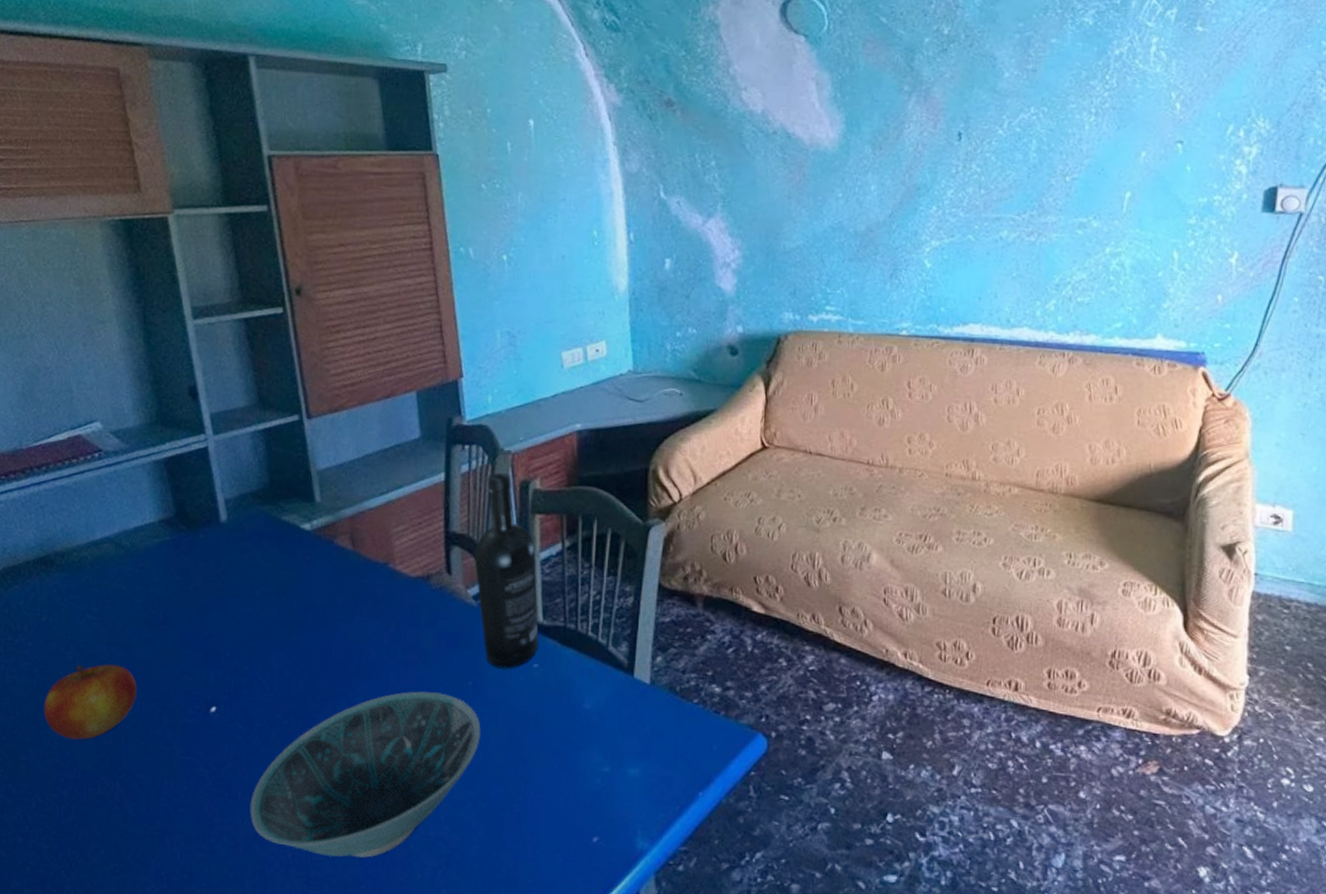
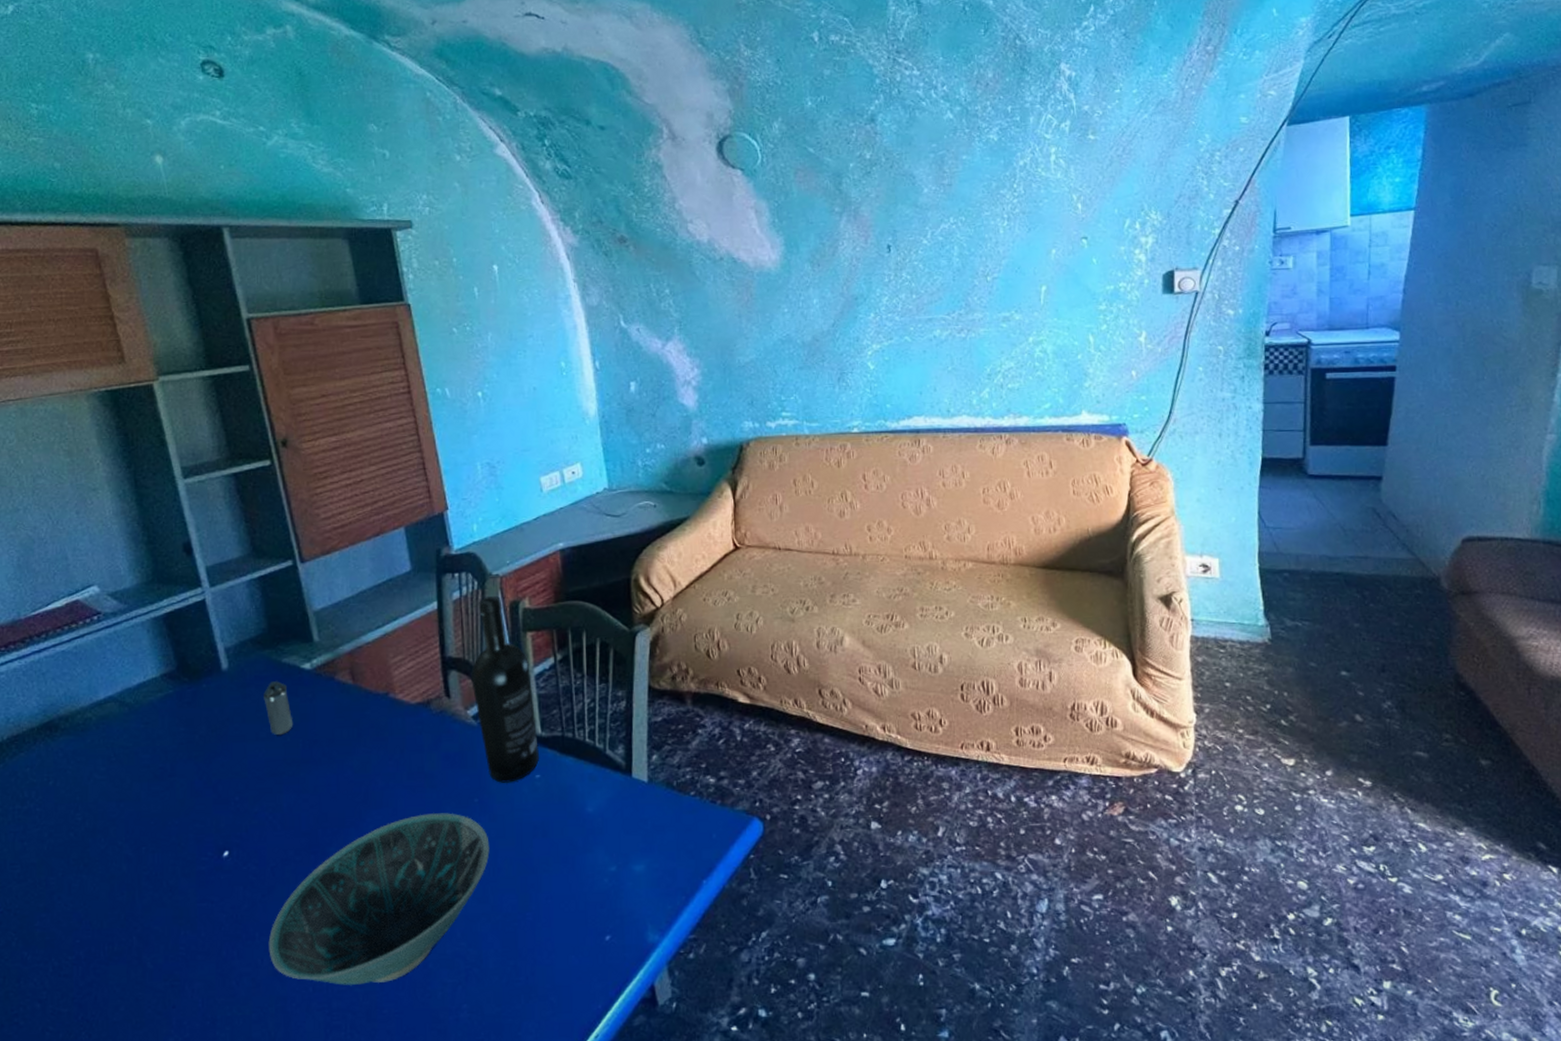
apple: present [43,664,137,741] -> none [55,821,148,900]
shaker: none [261,537,289,595] -> present [263,680,293,736]

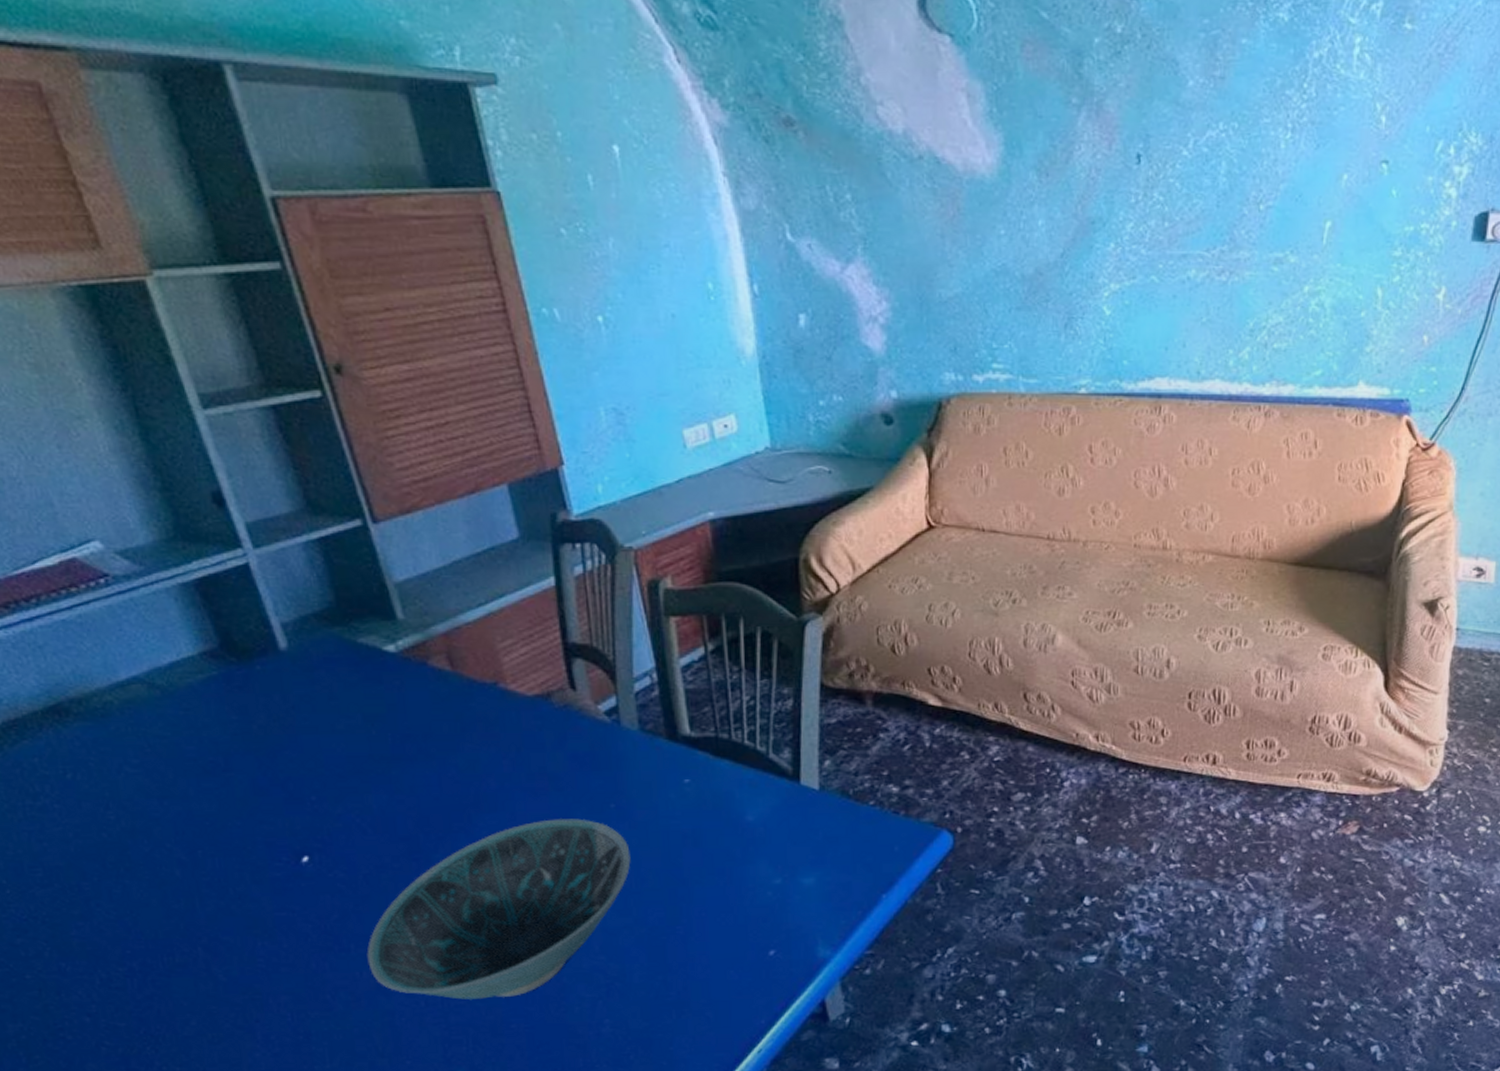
shaker: present [263,680,293,736] -> none [337,663,379,728]
wine bottle: present [471,595,539,783] -> none [601,572,688,787]

